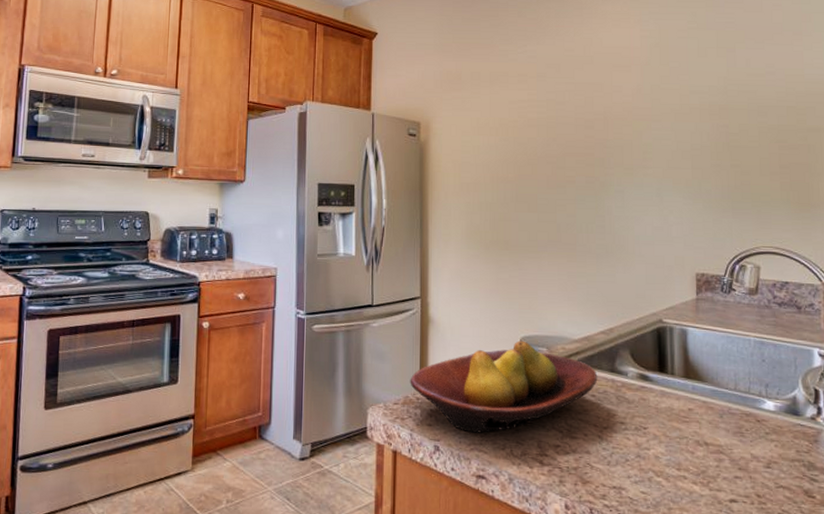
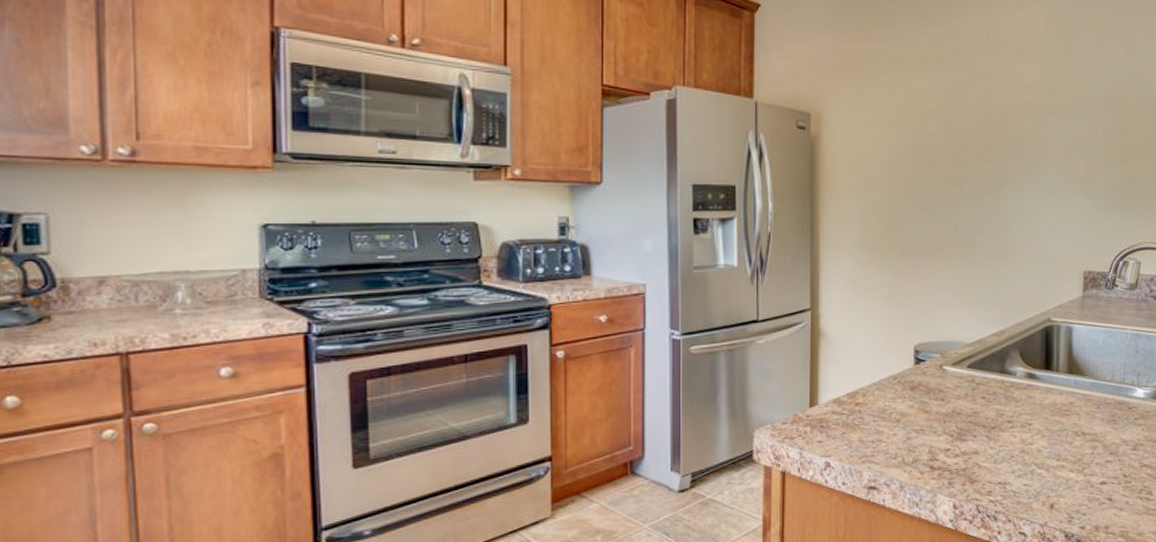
fruit bowl: present [410,340,598,433] -> none [799,348,988,446]

